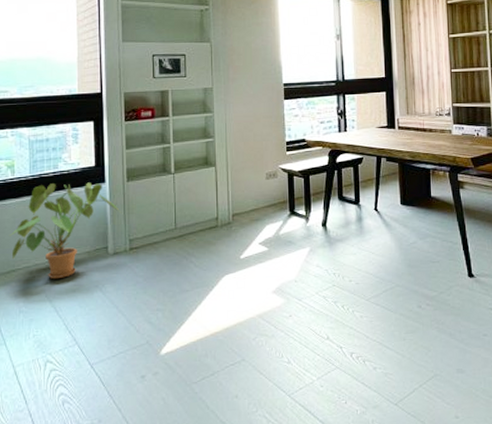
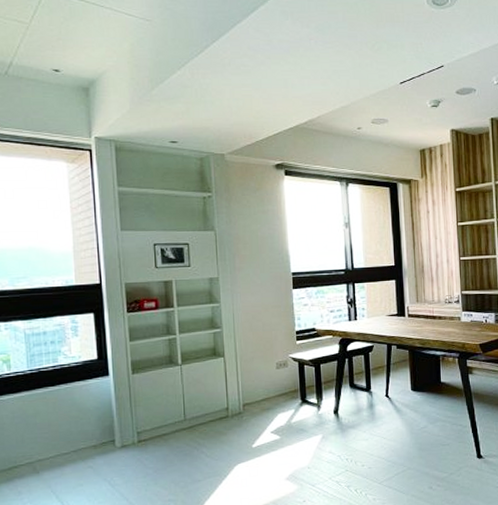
house plant: present [9,182,121,280] -> none [8,375,127,474]

